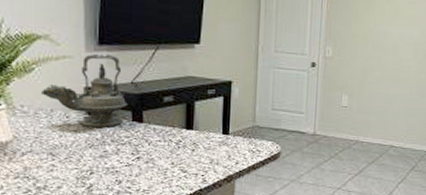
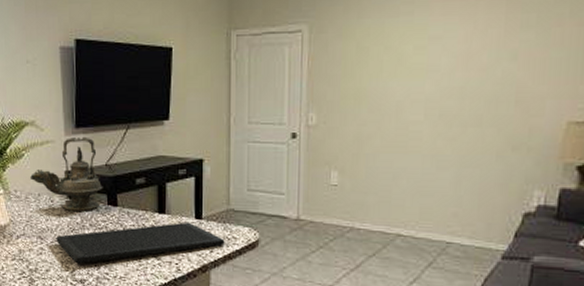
cutting board: none [71,137,250,179] -> present [56,222,225,264]

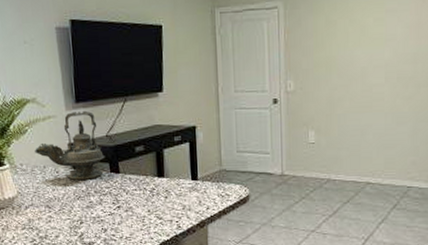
cutting board: present [56,222,225,264] -> none [63,183,219,228]

